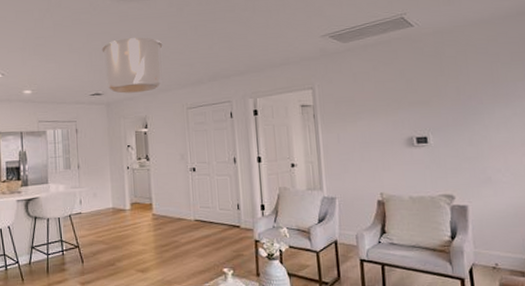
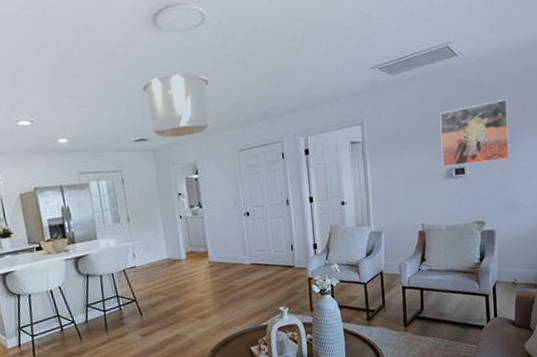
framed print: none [396,70,479,135] -> present [440,99,510,167]

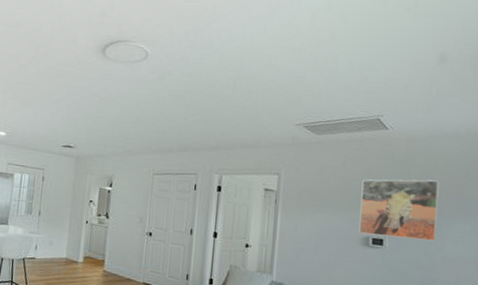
ceiling light: present [142,73,211,138] -> none [78,96,140,152]

